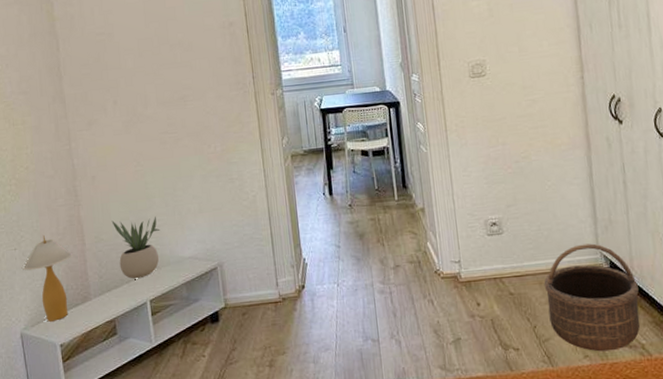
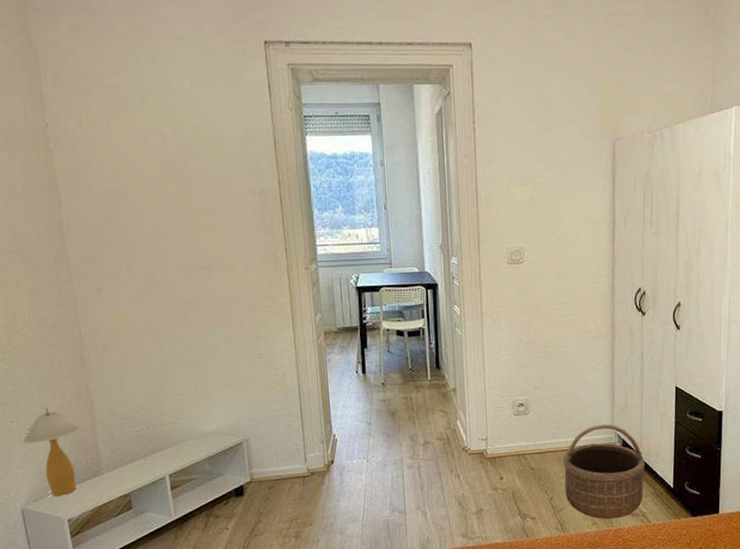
potted plant: present [111,216,161,279] -> none [125,390,181,454]

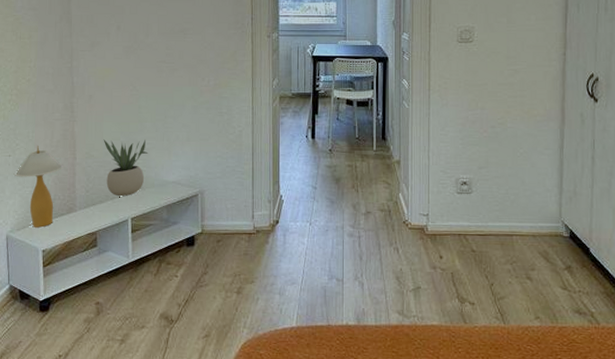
potted plant: none [125,390,181,454] -> present [103,139,148,197]
basket: present [562,424,645,520] -> none [505,212,594,316]

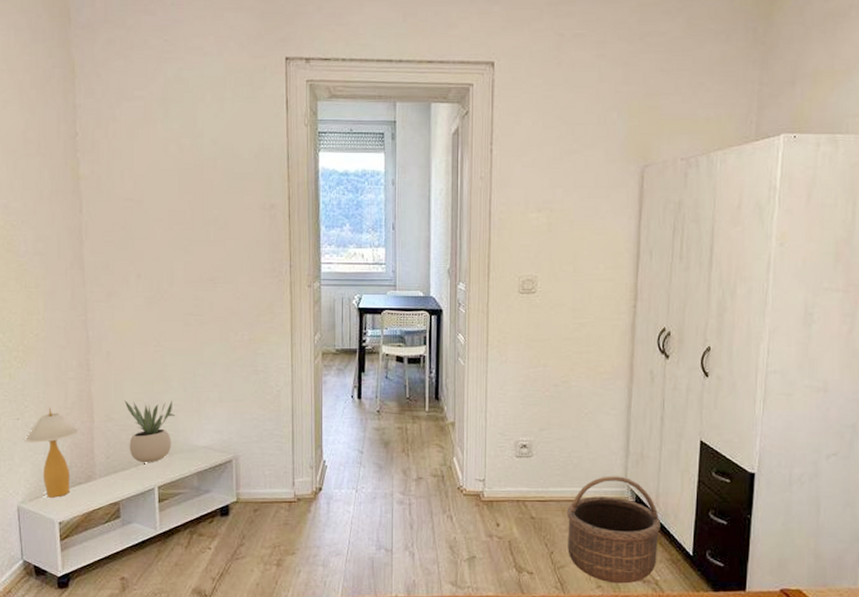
basket: none [505,212,594,316] -> present [567,476,660,584]

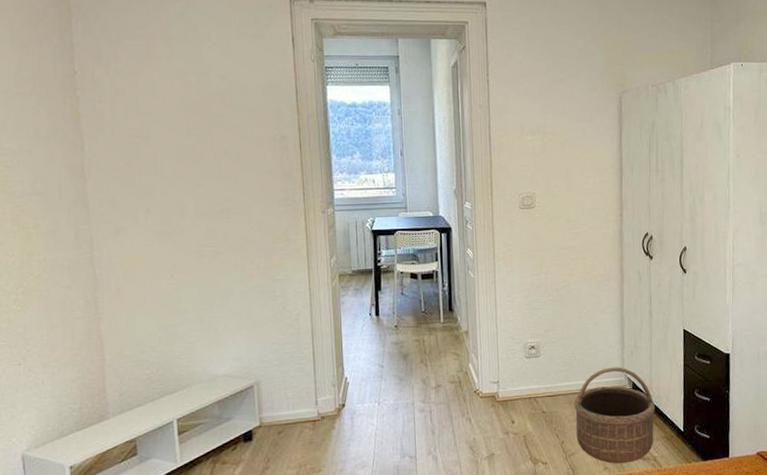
table lamp: present [24,408,80,498] -> none [27,350,90,442]
potted plant: present [124,400,176,463] -> none [137,332,193,397]

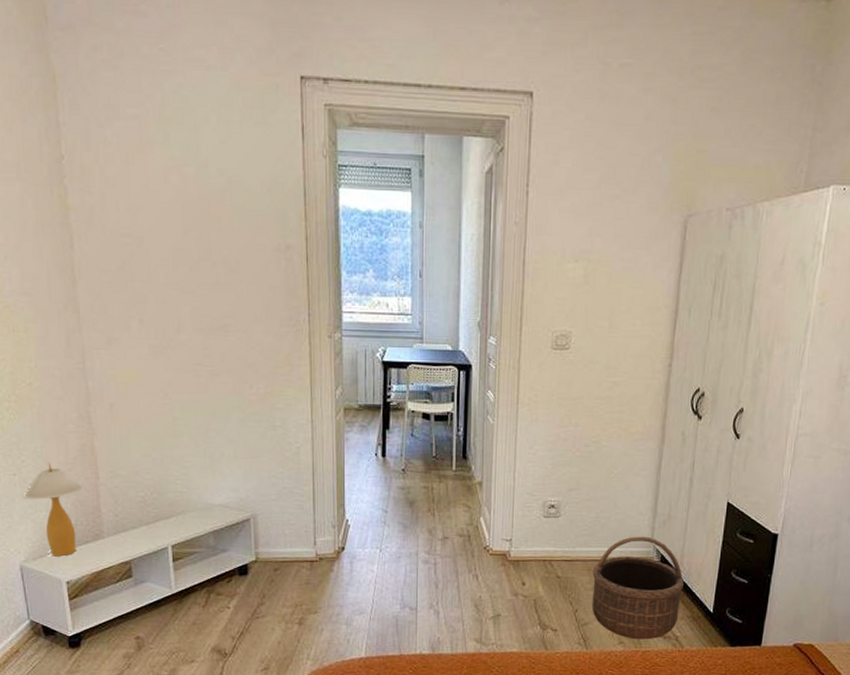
table lamp: none [27,350,90,442] -> present [23,463,84,557]

